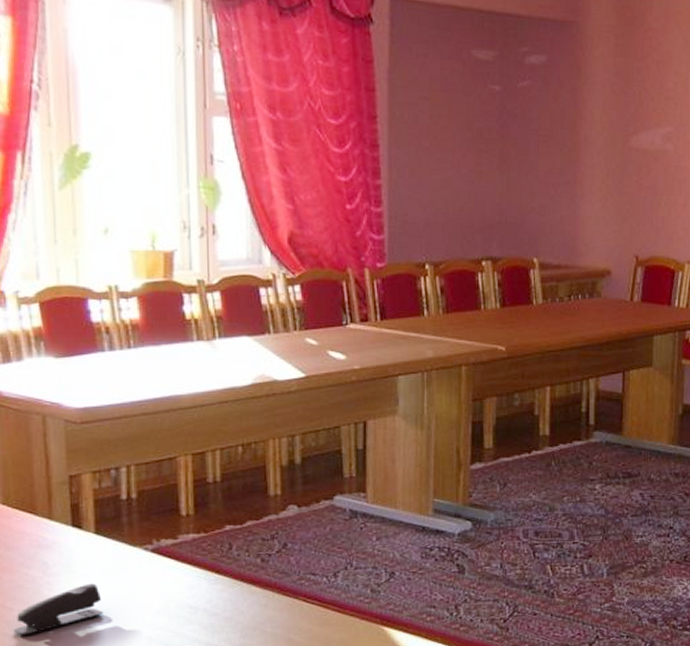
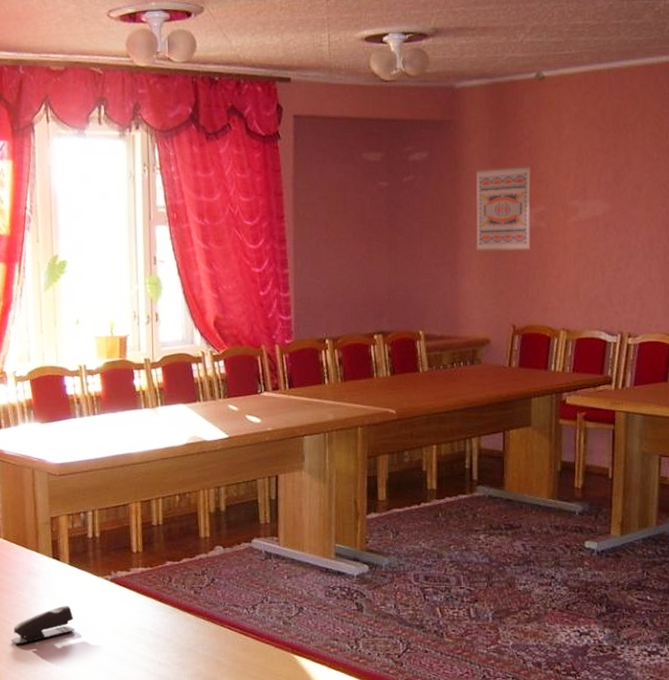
wall art: none [597,79,659,175] -> present [475,164,532,252]

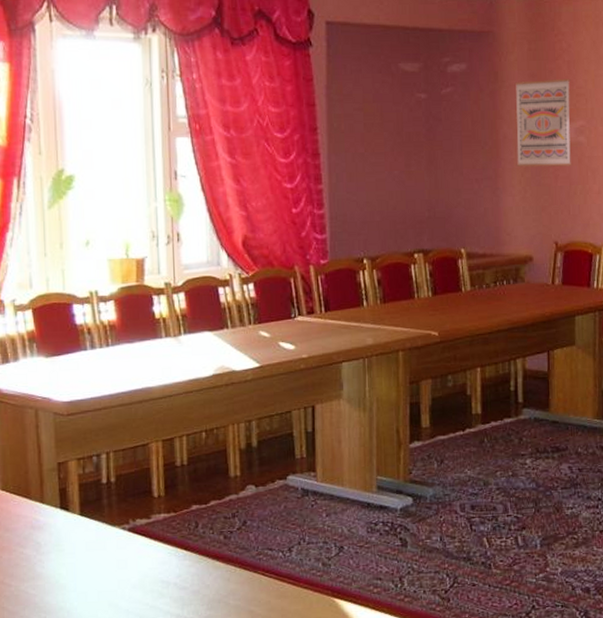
stapler: present [10,605,76,645] -> none [11,560,88,610]

